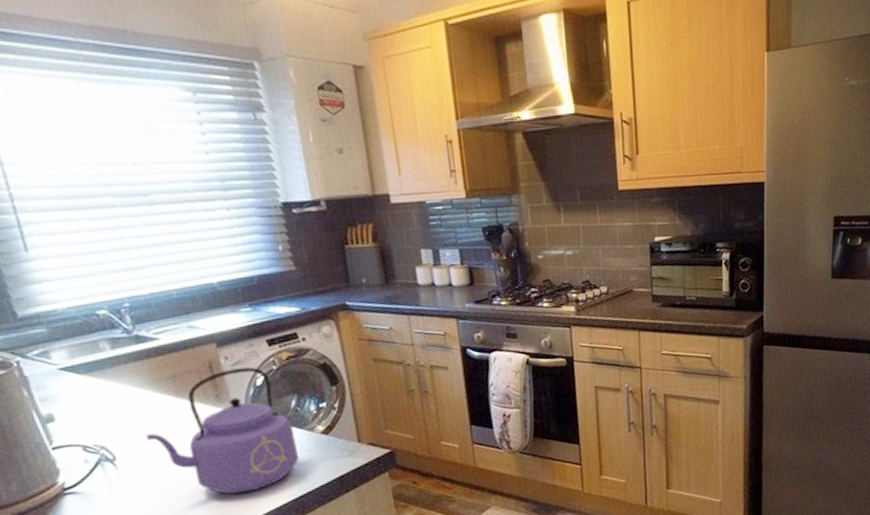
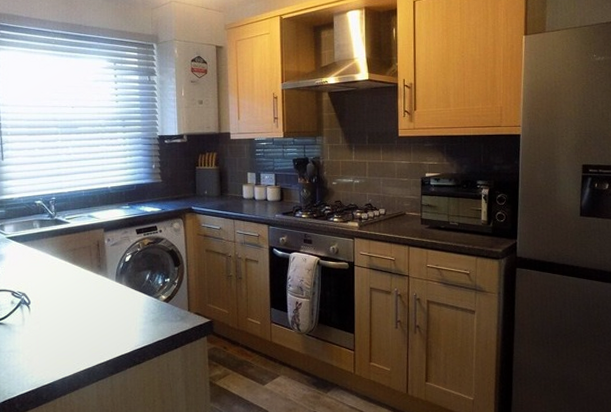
kettle: present [144,367,300,495] -> none [50,248,147,339]

